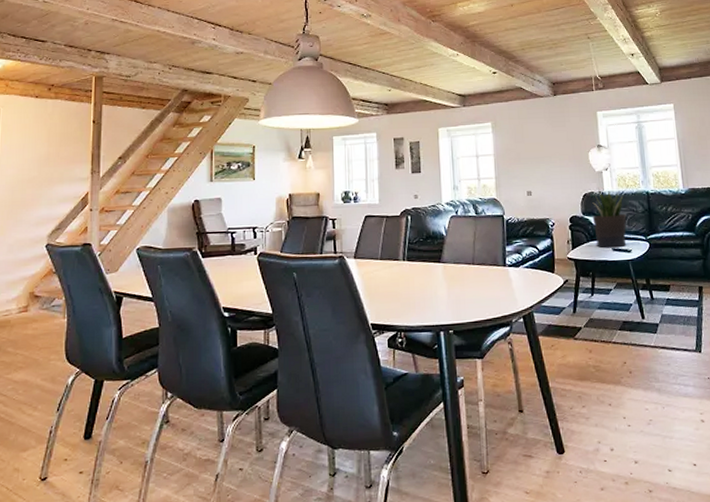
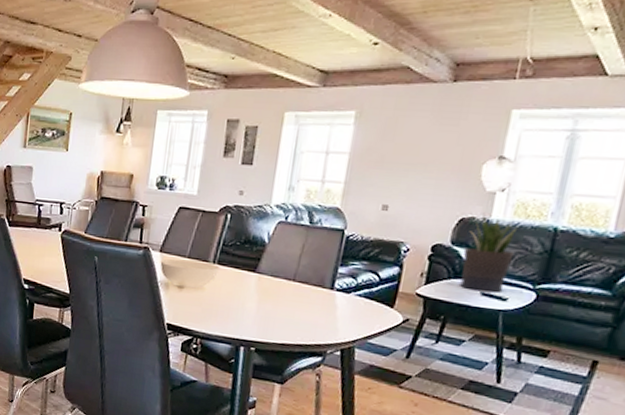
bowl: none [356,261,410,288] -> present [160,258,220,289]

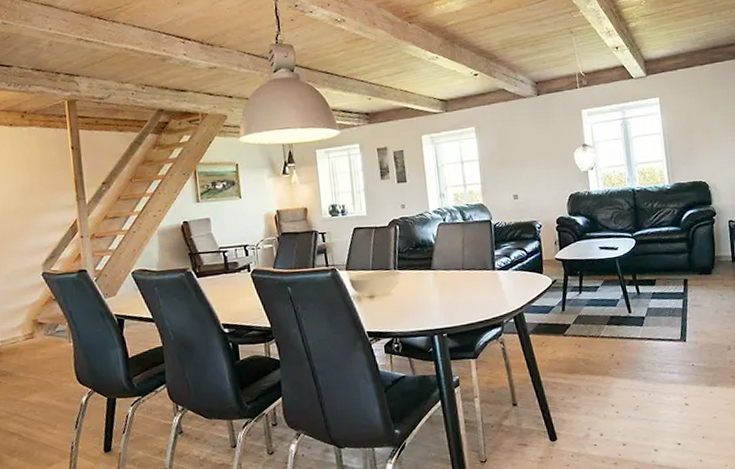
planter: present [460,213,518,294] -> none [578,187,613,248]

